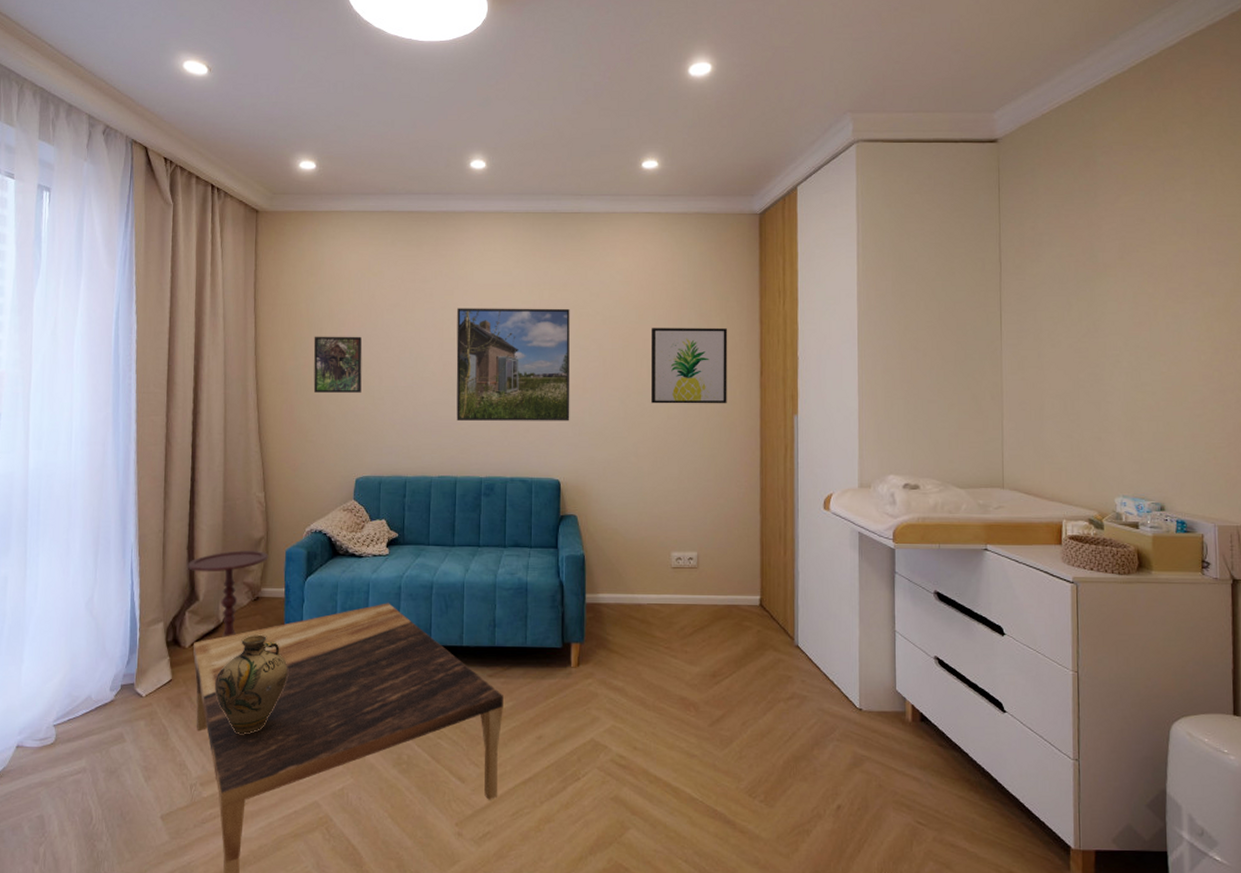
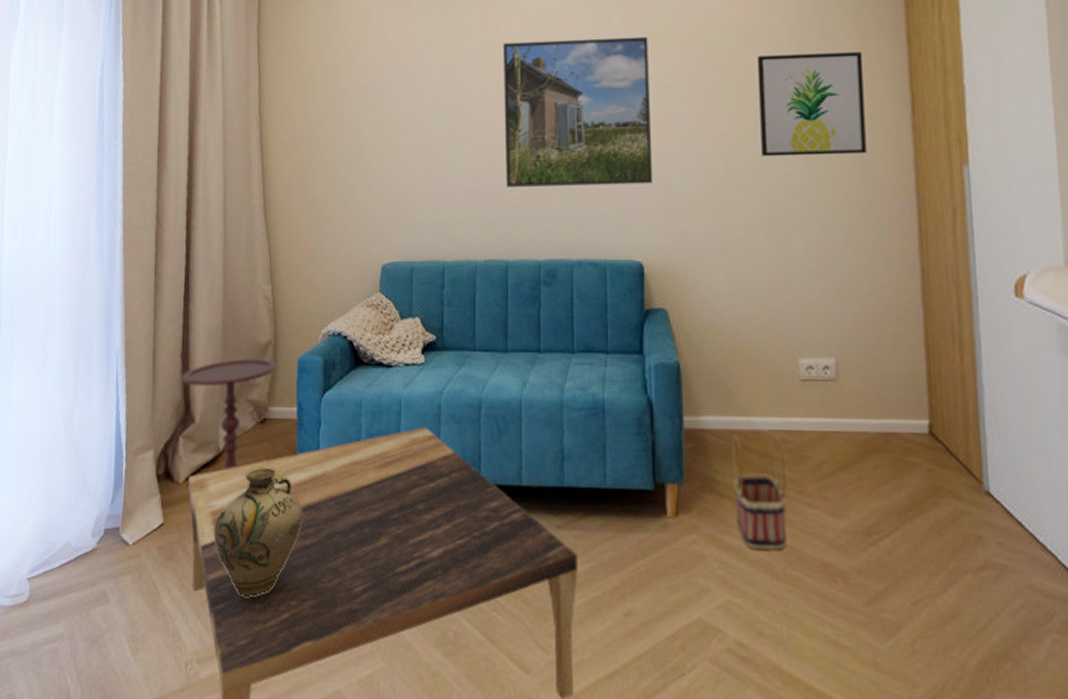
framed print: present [313,336,363,393] -> none [328,84,387,157]
basket: none [620,607,658,689] -> present [732,435,787,550]

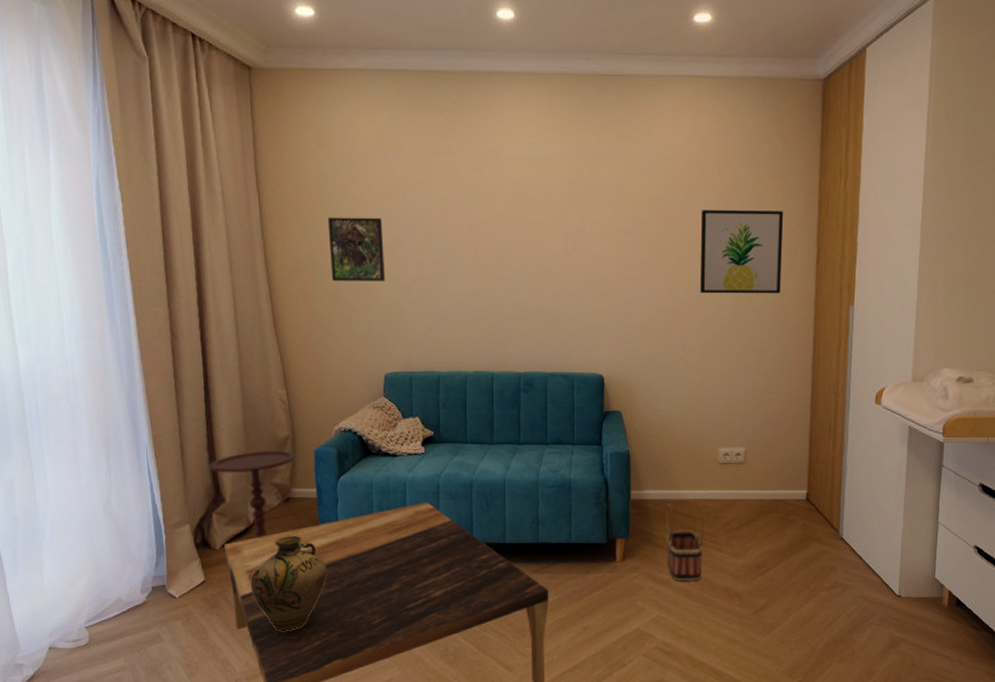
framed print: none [328,84,387,157] -> present [327,217,385,281]
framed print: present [503,36,653,187] -> none [487,185,614,313]

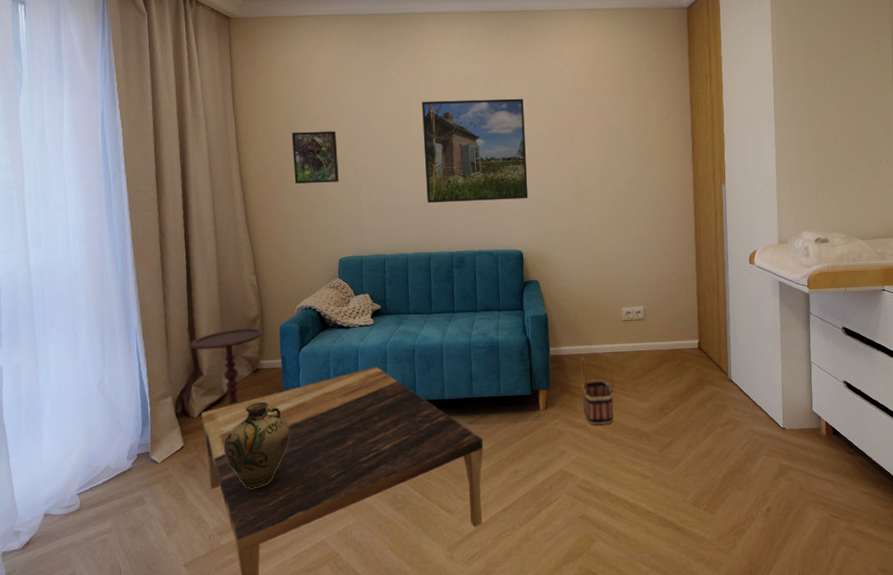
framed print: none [487,185,614,313] -> present [422,98,528,203]
wall art: present [700,210,783,294] -> none [596,111,665,180]

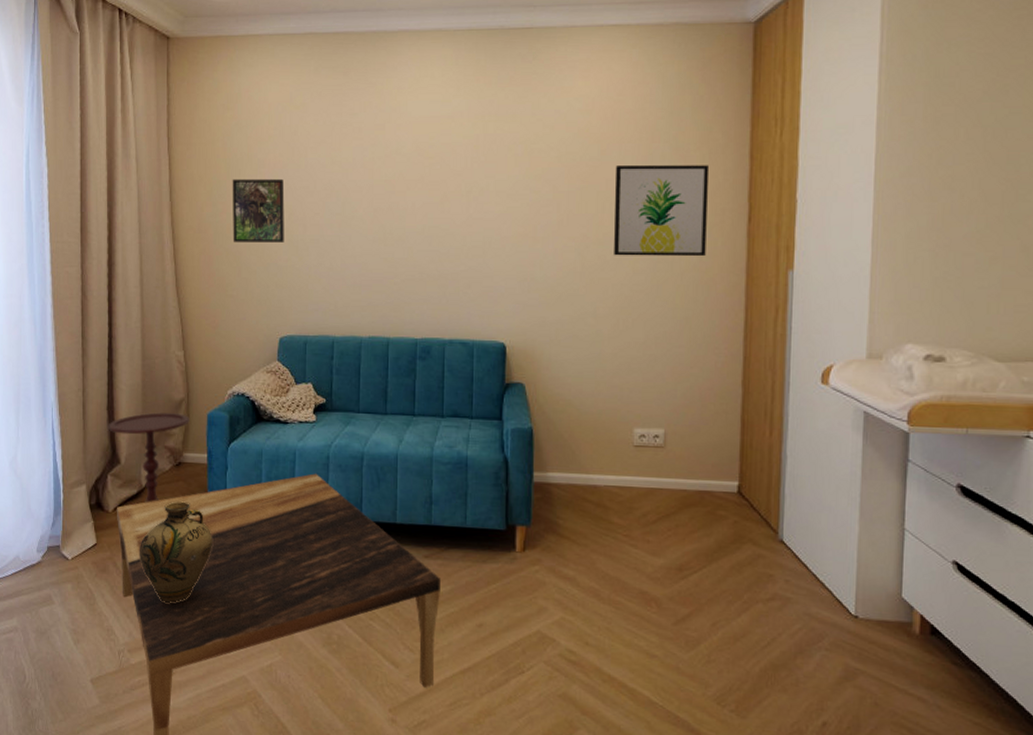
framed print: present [422,98,528,203] -> none [388,143,519,276]
basket: present [580,355,614,425] -> none [572,489,616,580]
wall art: none [596,111,665,180] -> present [614,165,708,257]

